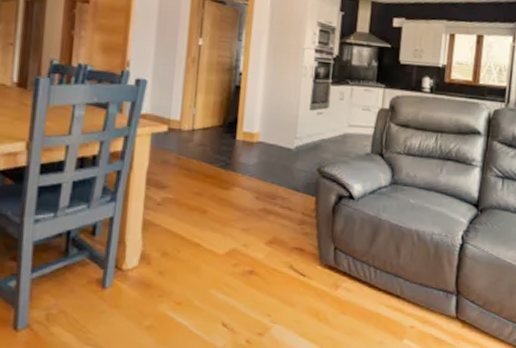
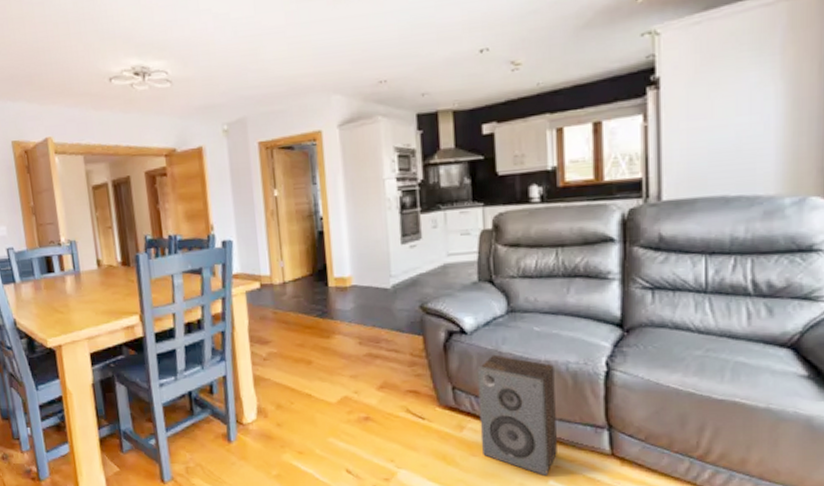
speaker: none [351,221,422,335] -> present [477,354,557,476]

